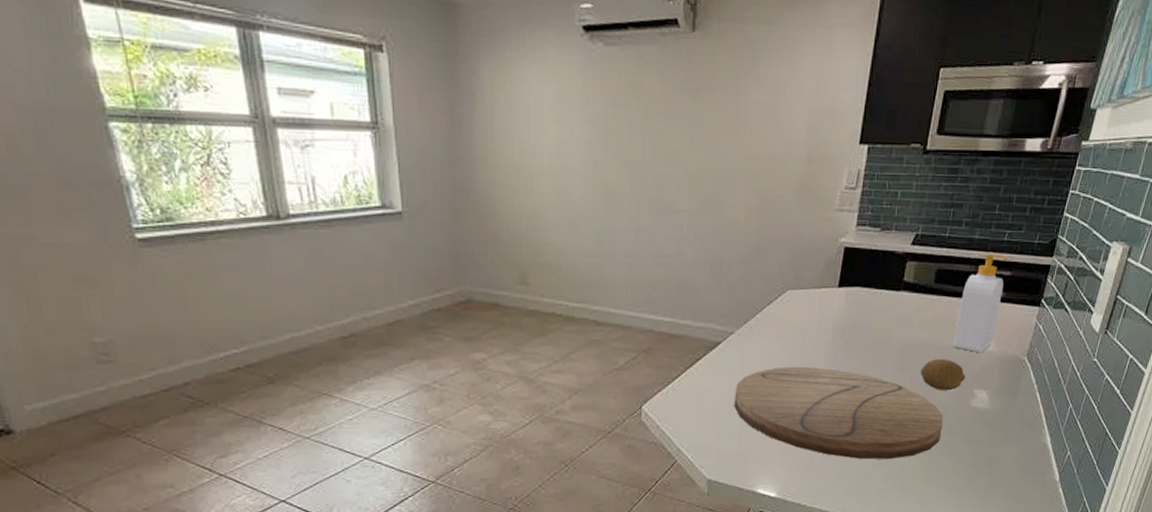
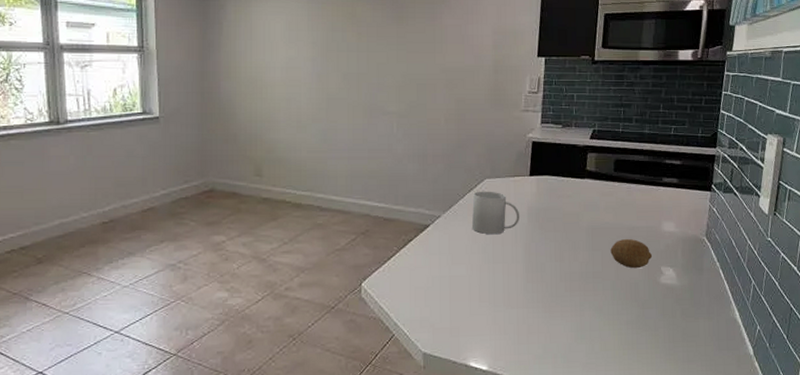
cutting board: present [734,366,943,460] -> none [444,246,636,334]
mug: none [768,304,824,354] -> present [471,191,520,235]
soap bottle: present [953,253,1010,353] -> none [637,145,678,234]

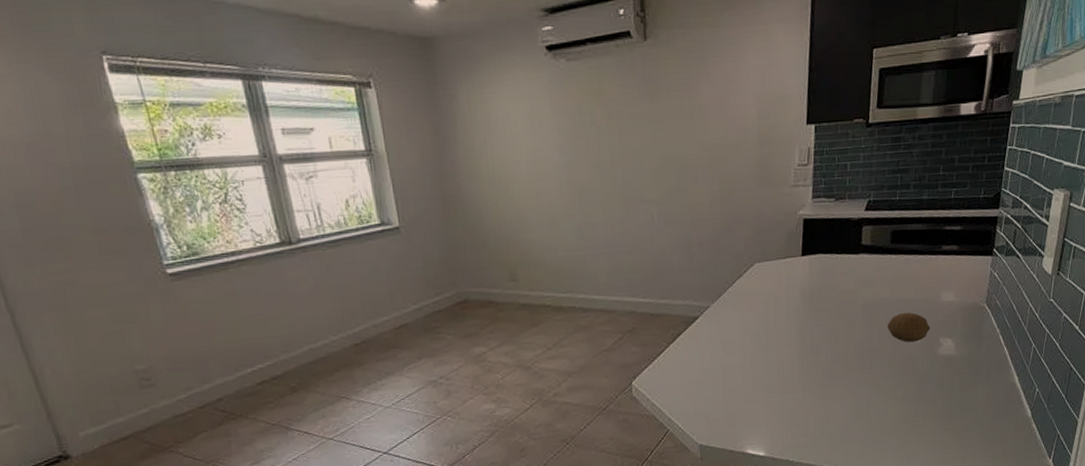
mug: present [471,191,520,235] -> none [742,275,793,322]

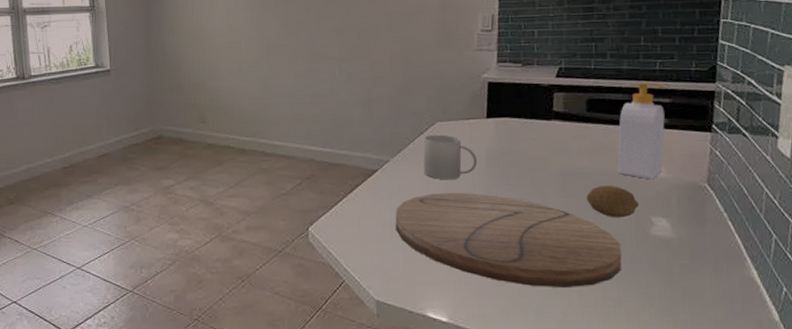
cutting board: none [716,331,914,414] -> present [395,192,622,287]
mug: none [742,275,793,322] -> present [423,134,478,180]
soap bottle: none [915,211,958,304] -> present [617,82,666,180]

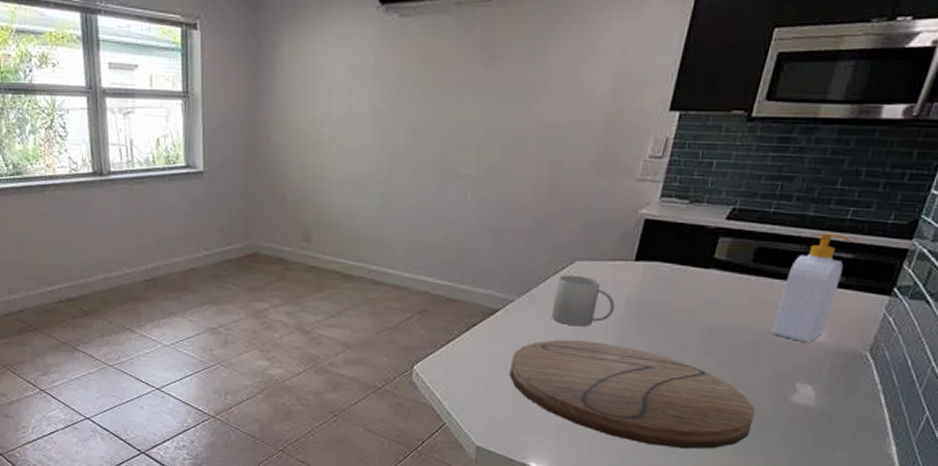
fruit: present [586,184,640,218] -> none [728,344,787,382]

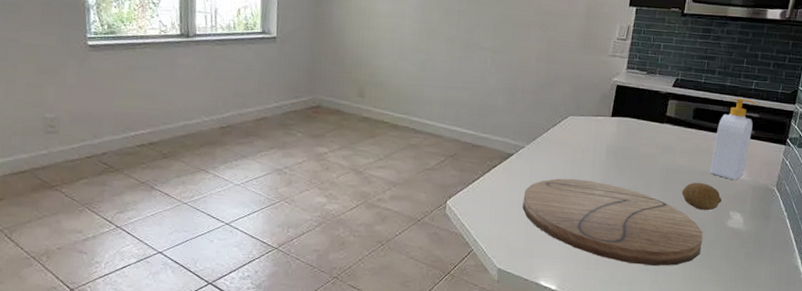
mug: present [551,274,615,327] -> none [552,126,599,168]
fruit: none [728,344,787,382] -> present [682,182,723,211]

